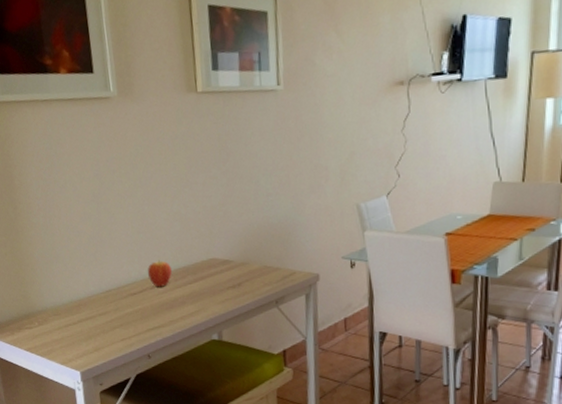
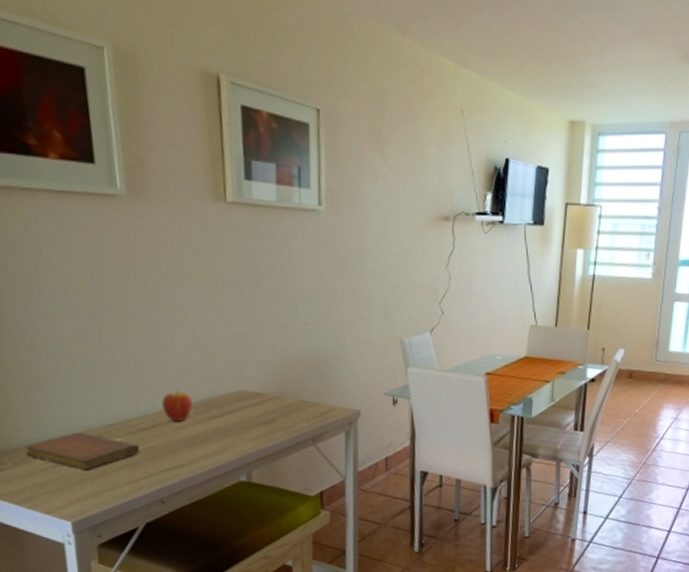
notebook: none [45,297,131,328] -> present [24,432,140,470]

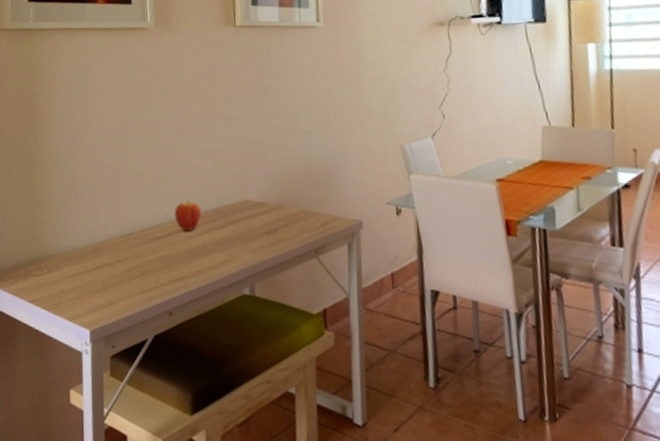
notebook: present [24,432,140,470] -> none [57,240,153,277]

